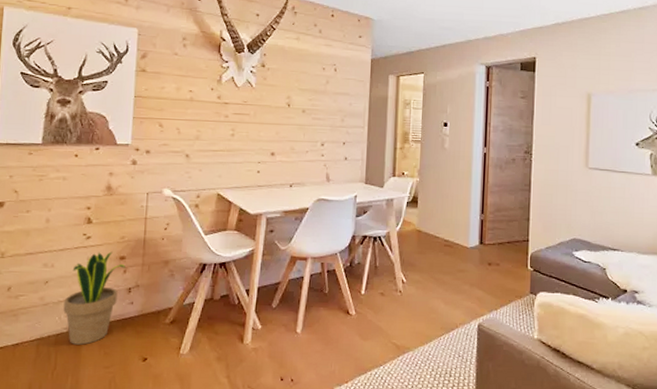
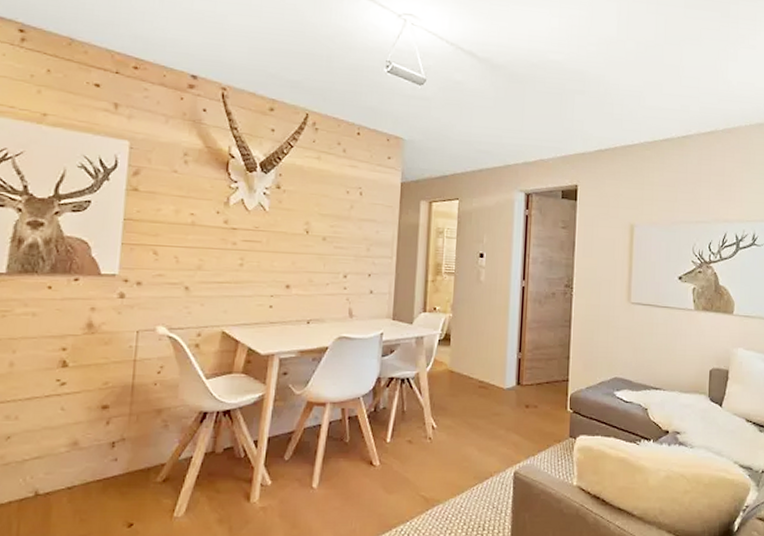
potted plant: present [63,251,126,345] -> none [29,399,109,511]

